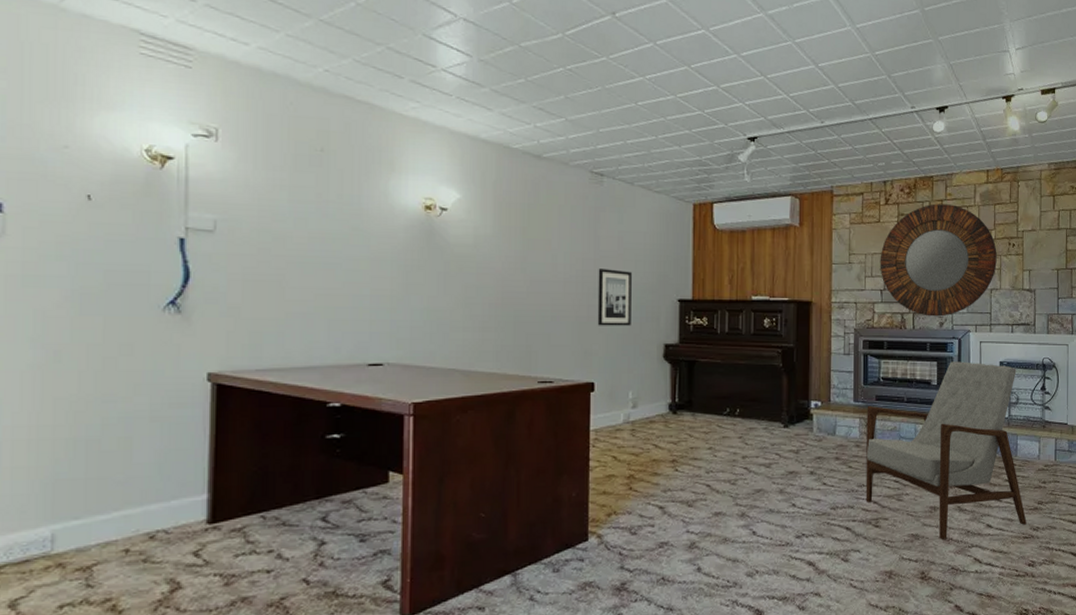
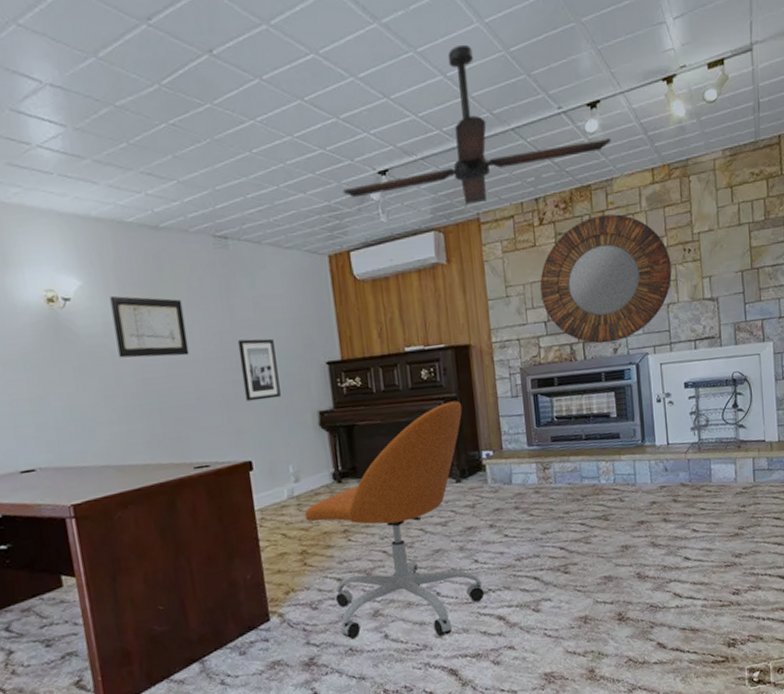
wall art: none [484,211,552,276] -> present [110,295,190,358]
office chair: none [637,351,798,575] -> present [304,401,485,639]
ceiling fan: none [714,42,955,179] -> present [342,44,612,206]
armchair: present [865,361,1027,539] -> none [542,386,728,578]

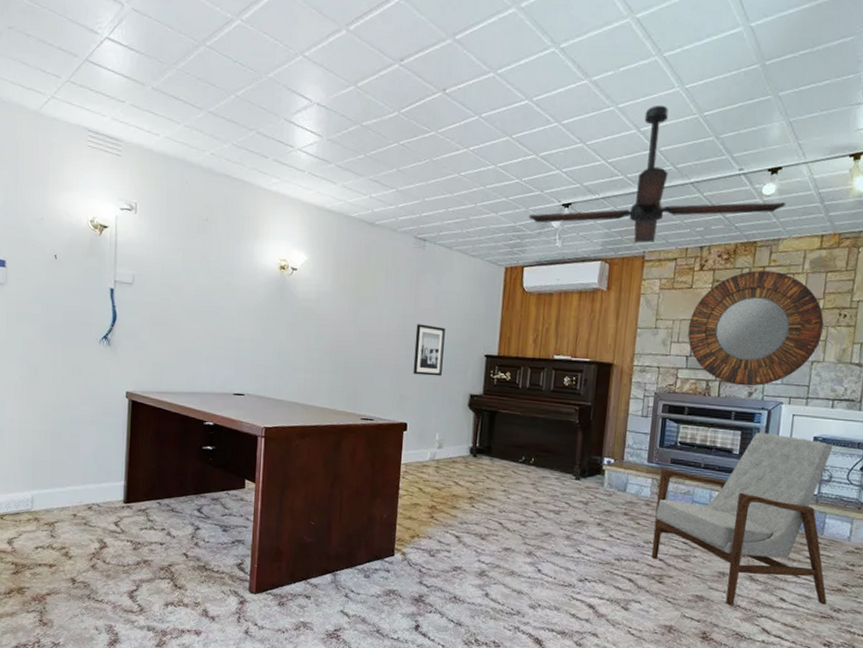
wall art: present [110,295,190,358] -> none [323,271,380,329]
office chair: present [304,401,485,639] -> none [440,409,595,608]
armchair: none [542,386,728,578] -> present [651,432,833,605]

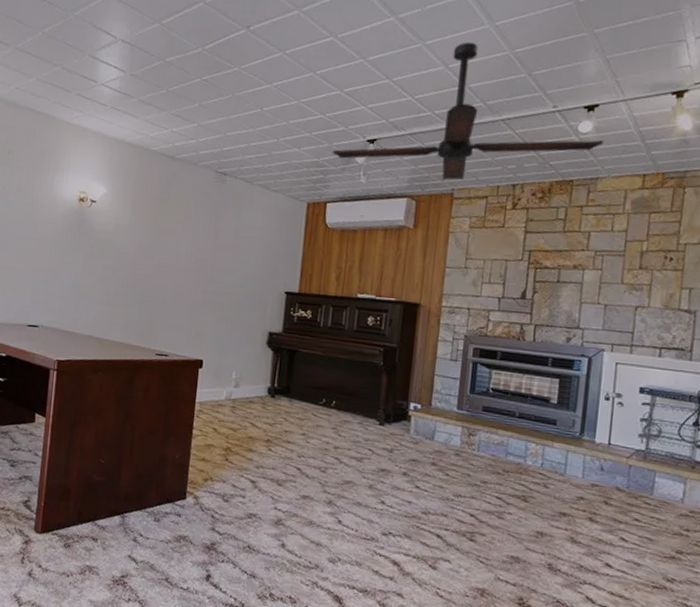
wall art: present [413,324,445,377] -> none [210,258,244,313]
armchair: present [651,432,833,605] -> none [461,381,662,573]
home mirror: present [687,270,824,387] -> none [499,210,648,332]

